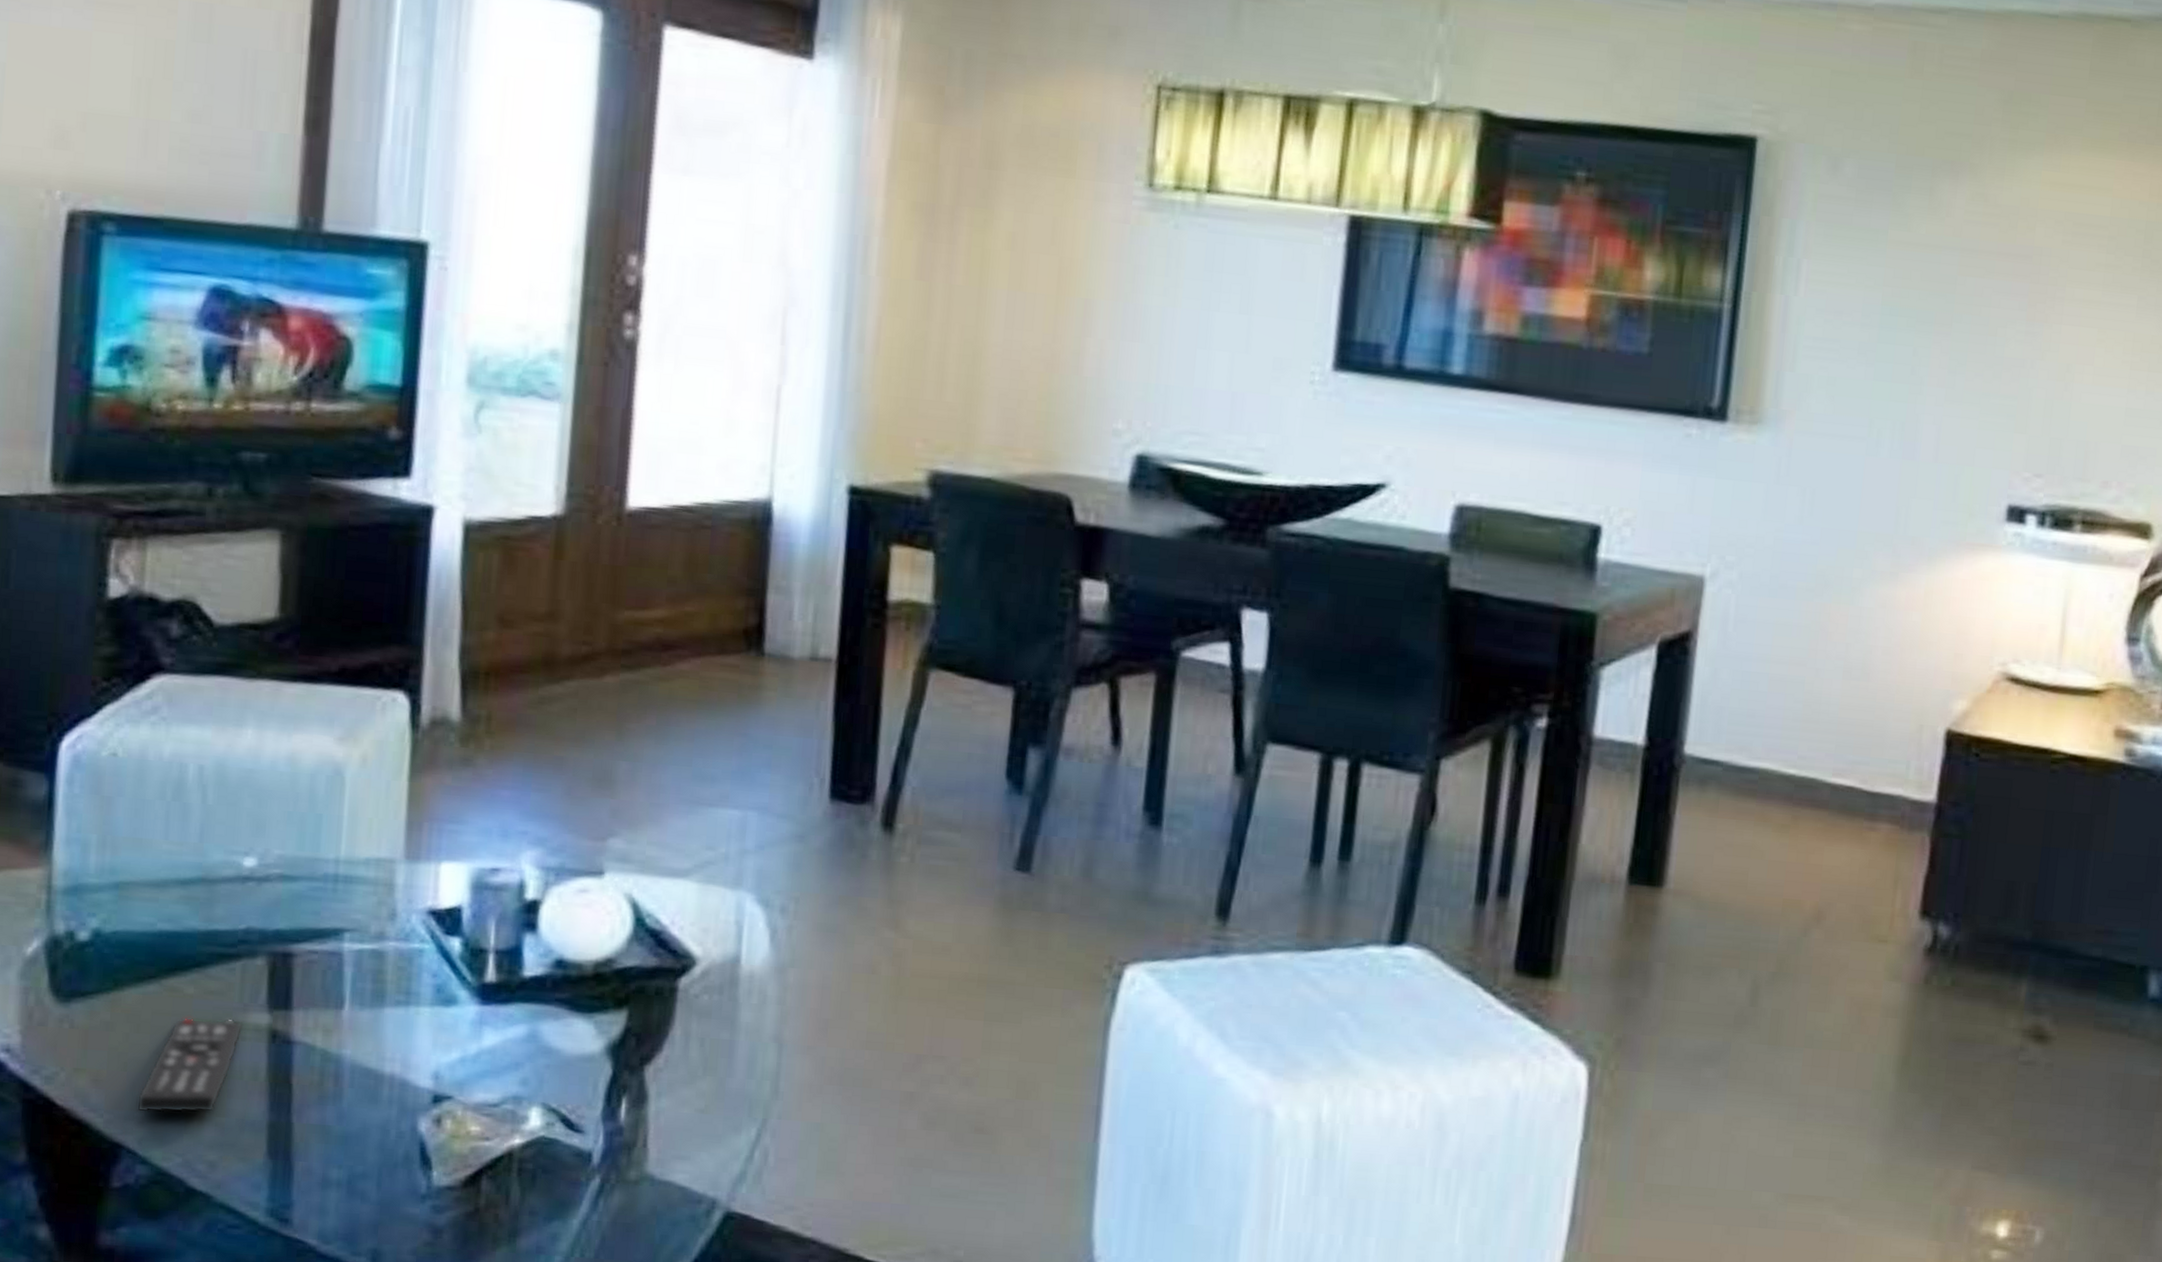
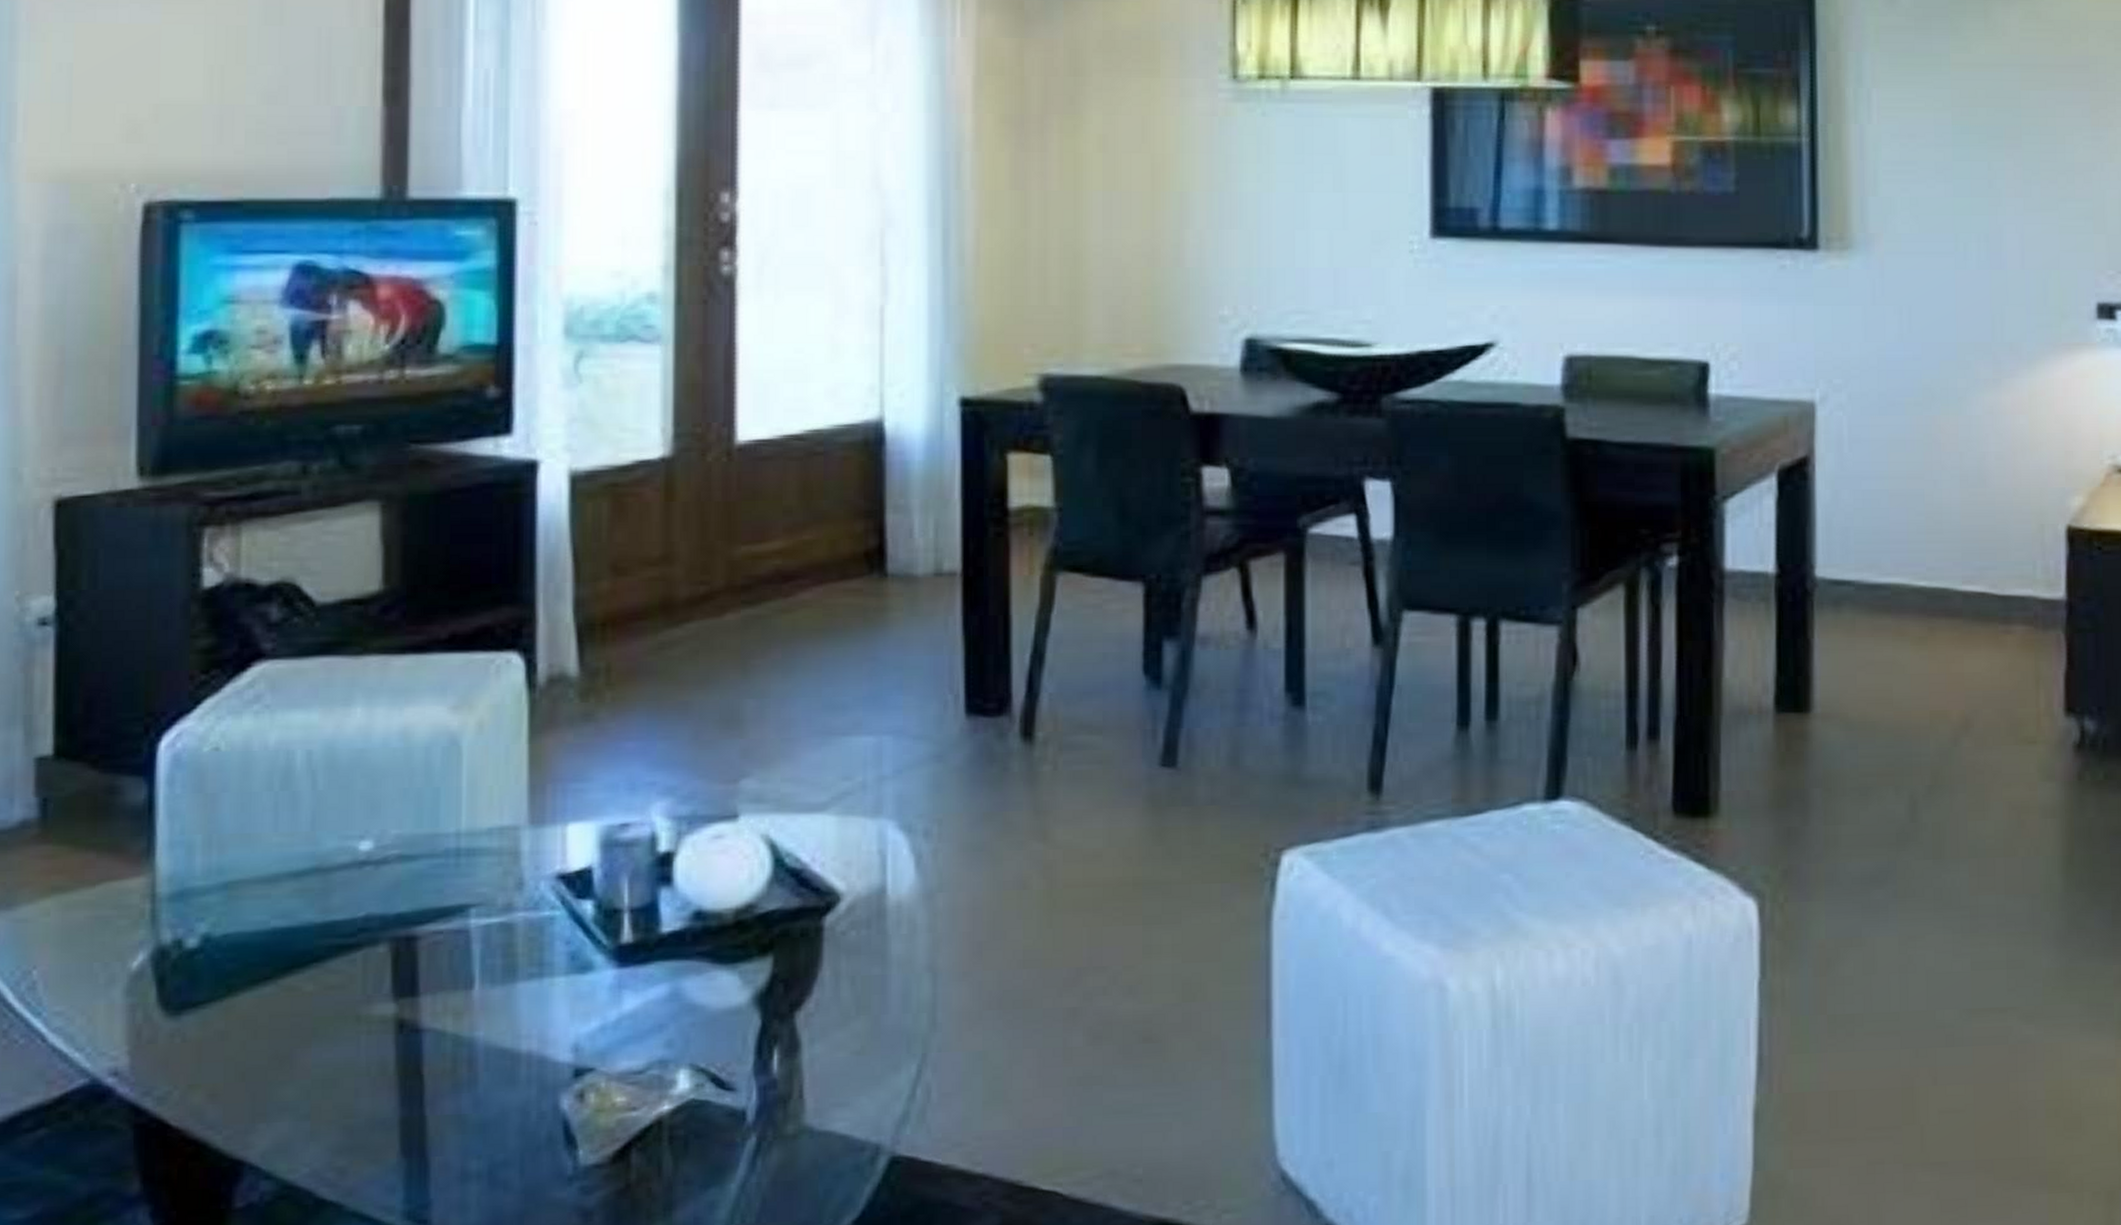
remote control: present [136,1017,243,1113] -> none [257,1013,368,1124]

